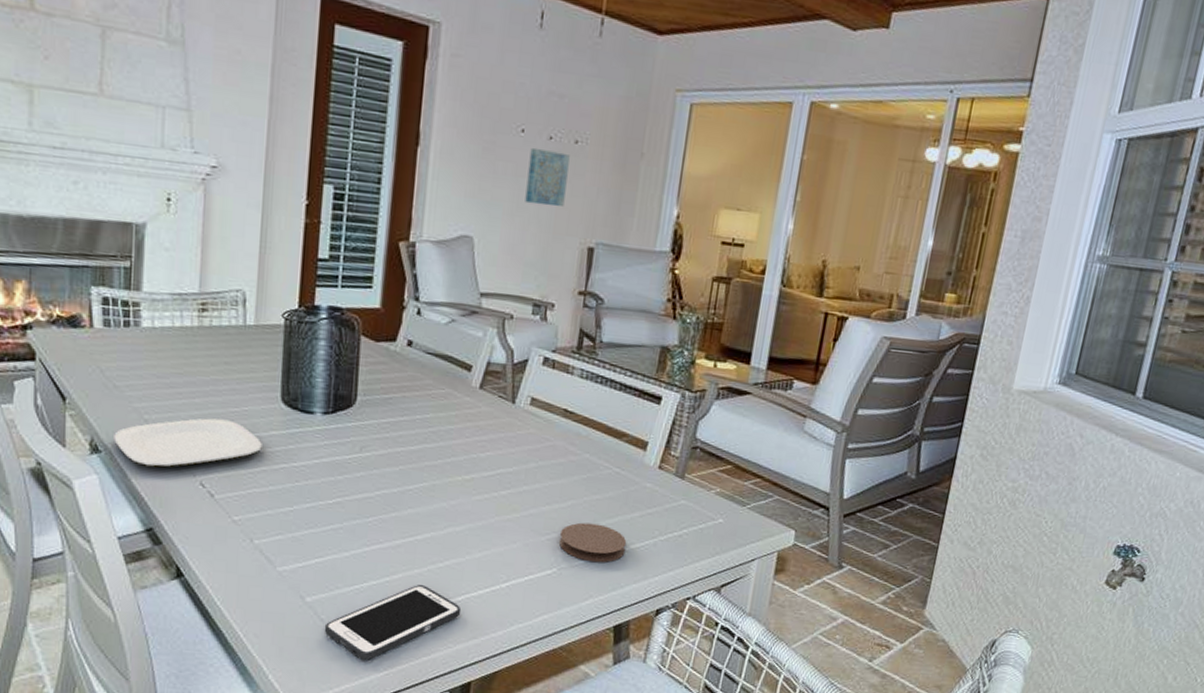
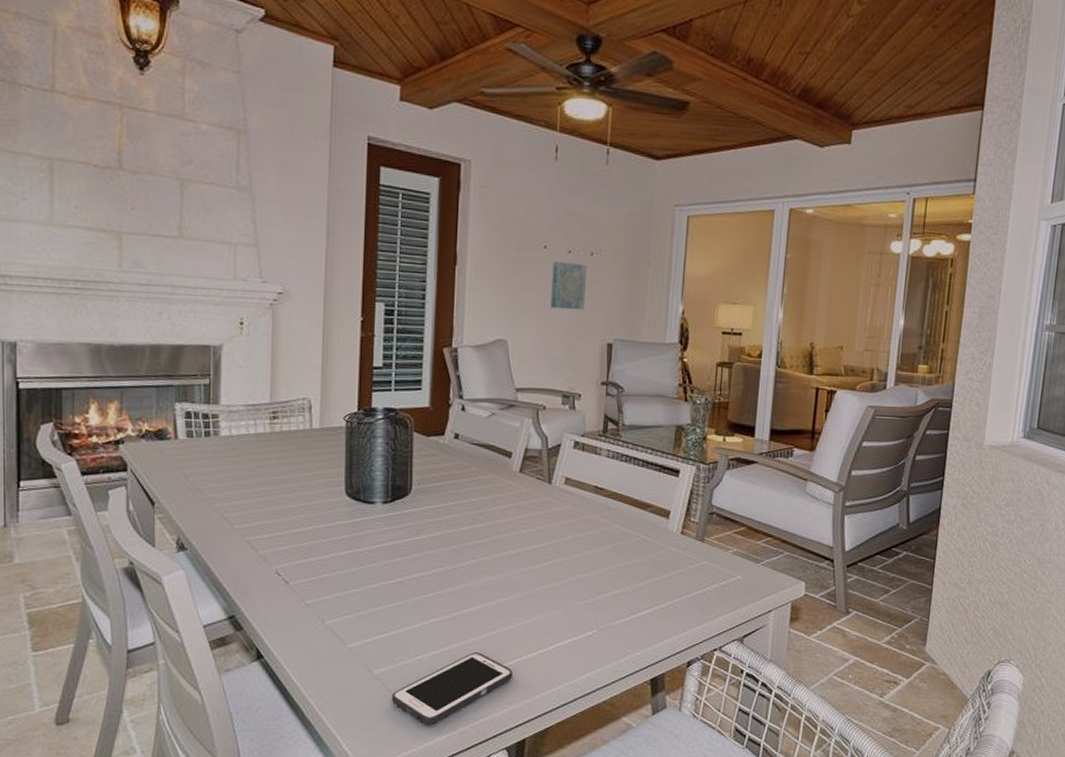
plate: present [114,418,262,468] -> none [198,513,330,560]
coaster: present [558,522,627,563] -> none [596,586,657,622]

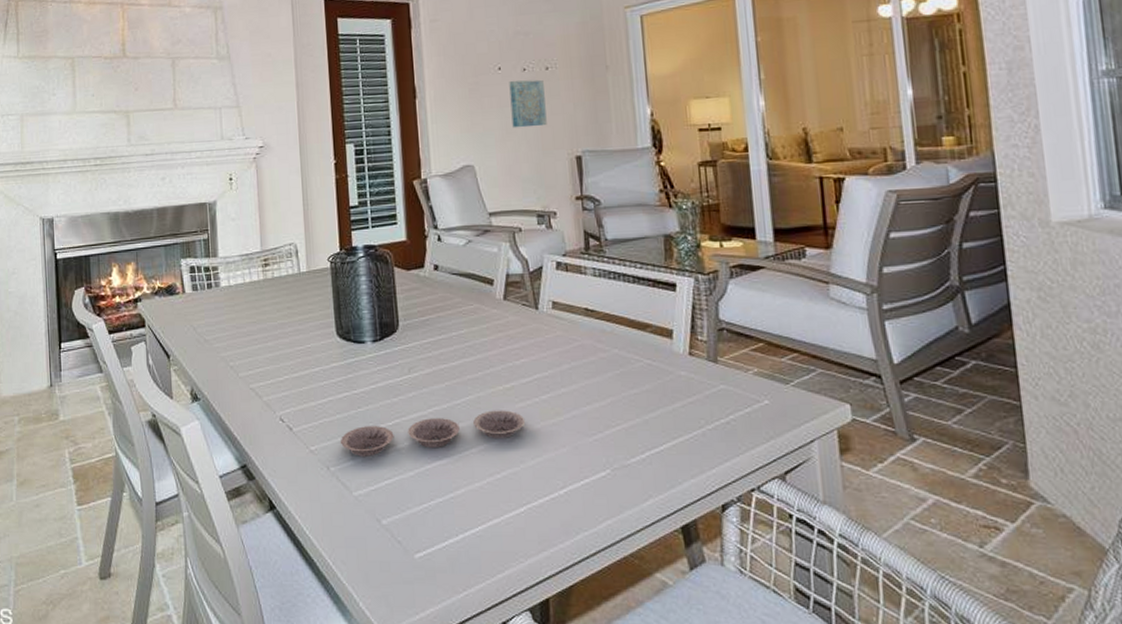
plate: none [338,573,525,611] -> present [340,410,526,456]
cell phone: present [391,652,514,725] -> none [402,499,526,581]

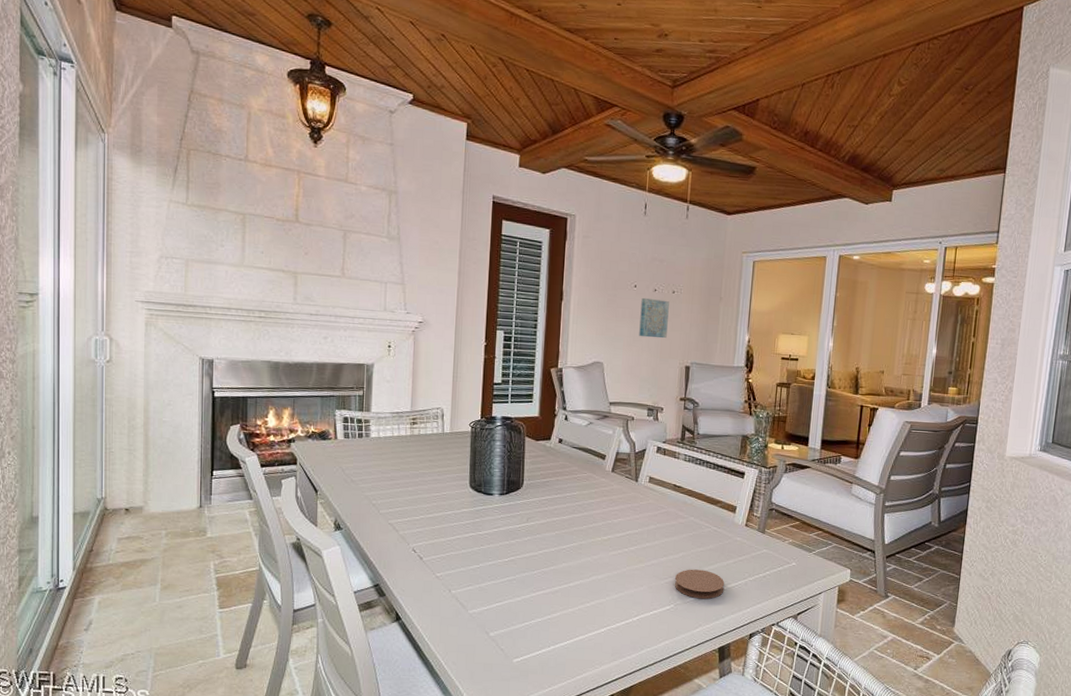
plate: present [340,410,526,456] -> none [462,555,615,584]
coaster: none [605,419,676,460] -> present [674,569,725,599]

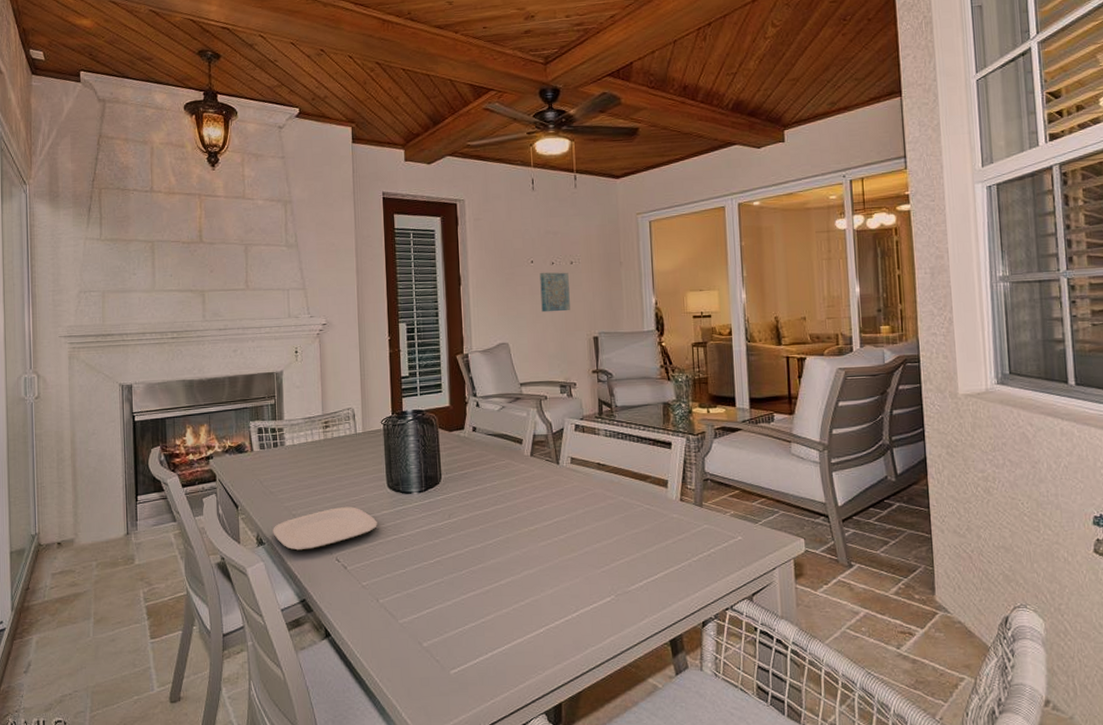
plate: none [351,501,457,539] -> present [273,507,377,551]
coaster: present [674,569,725,599] -> none [611,553,667,587]

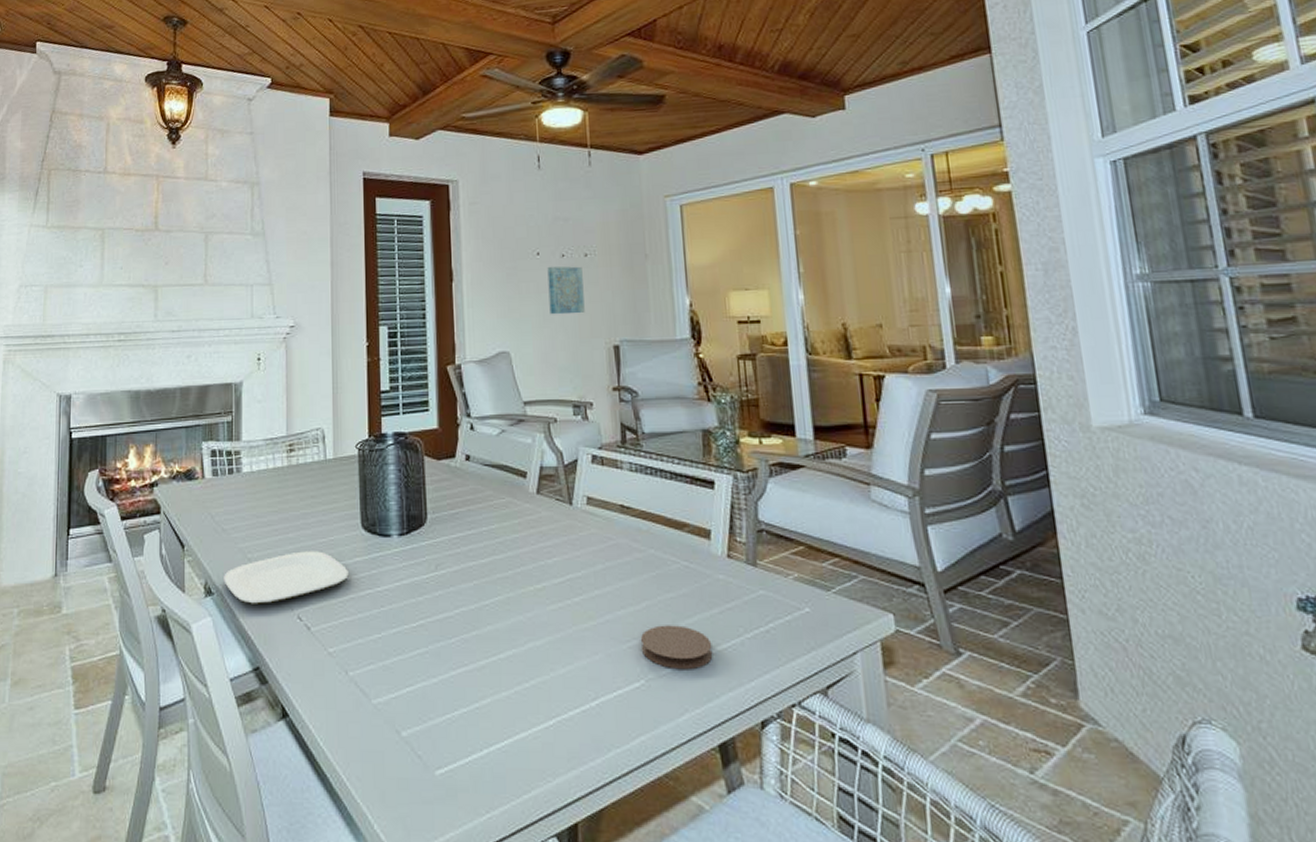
coaster: none [611,553,667,587] -> present [640,625,713,670]

